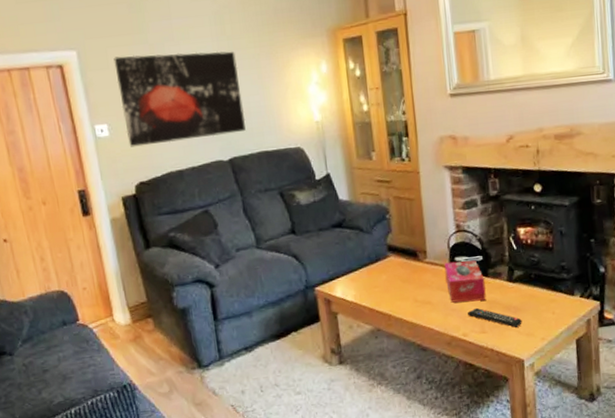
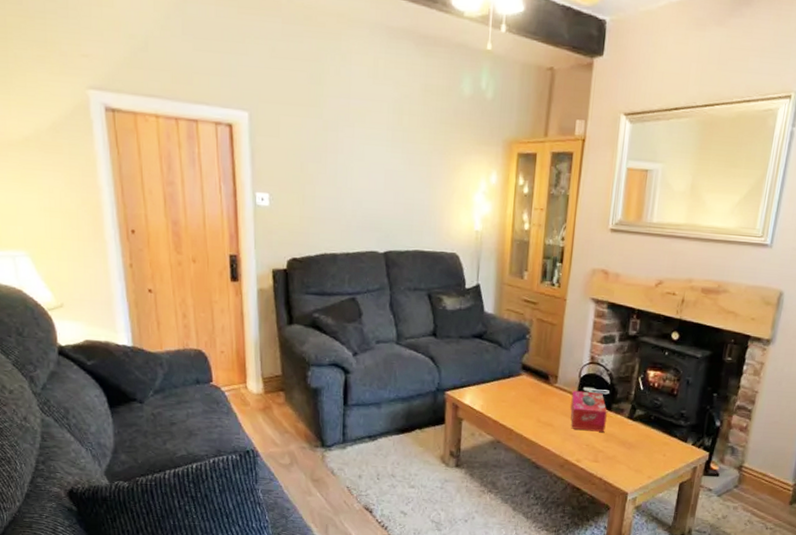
wall art: present [114,51,246,147] -> none [285,126,409,227]
remote control: present [467,307,522,328] -> none [584,437,634,462]

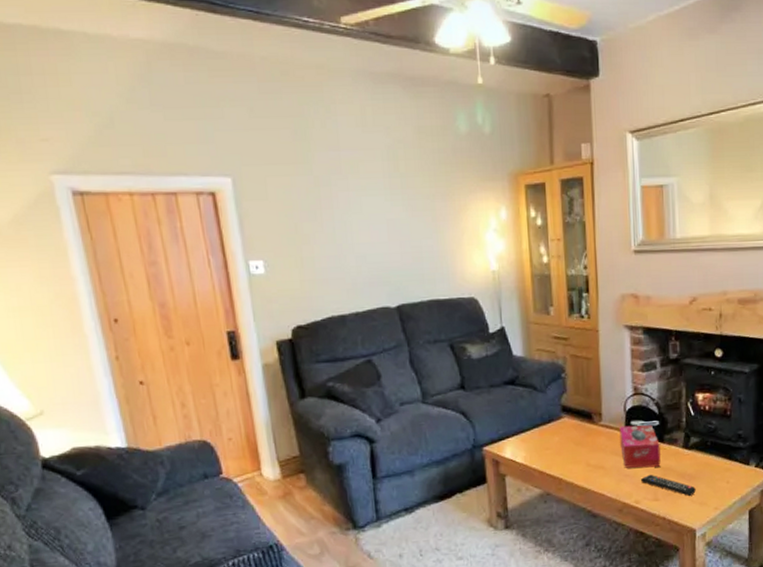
remote control: none [584,437,634,462] -> present [640,474,696,496]

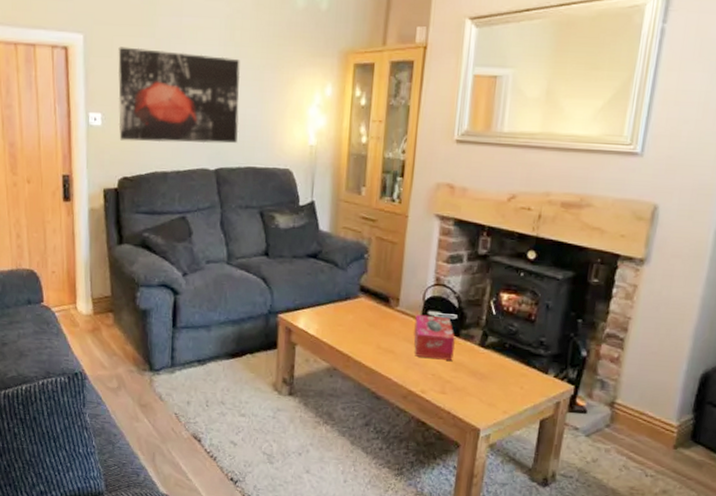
wall art: none [273,186,417,287] -> present [118,46,241,144]
remote control: present [640,474,696,496] -> none [429,366,486,395]

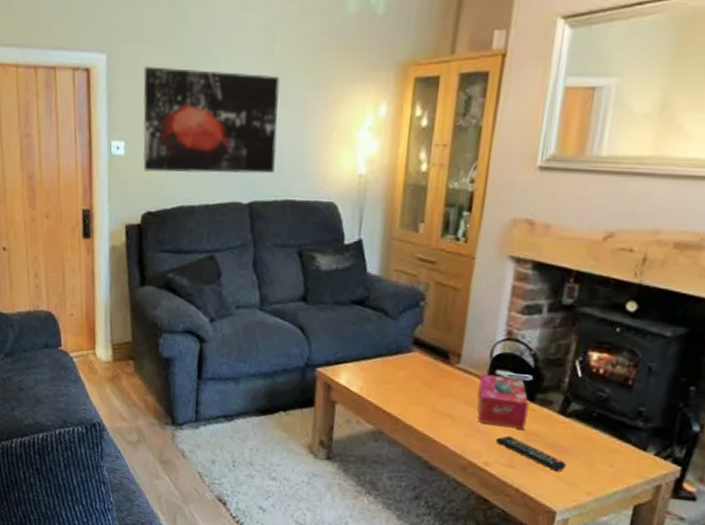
remote control: none [429,366,486,395] -> present [495,435,566,472]

